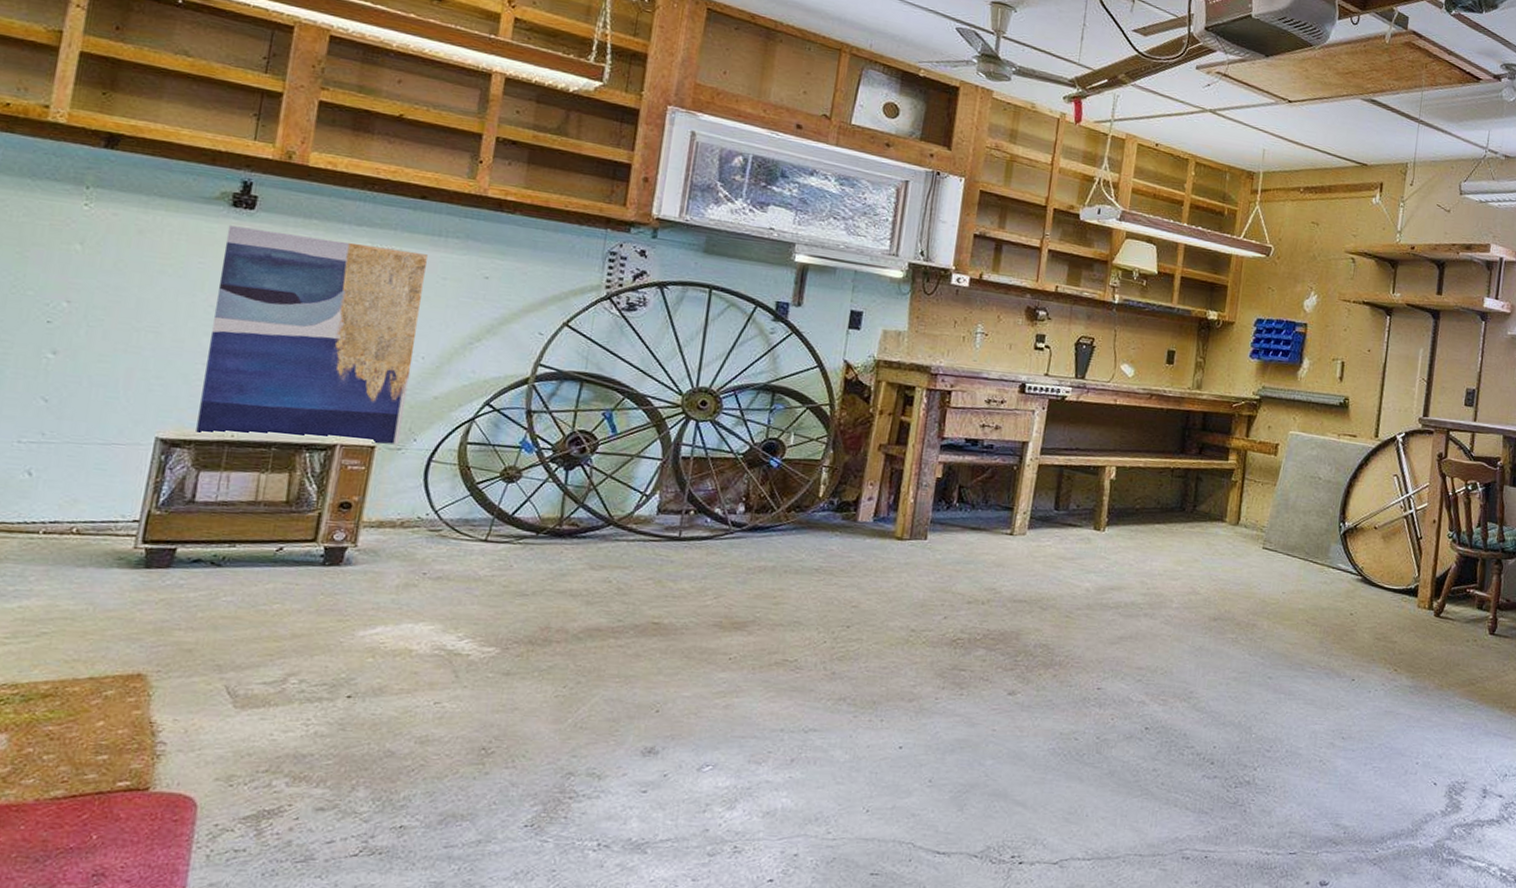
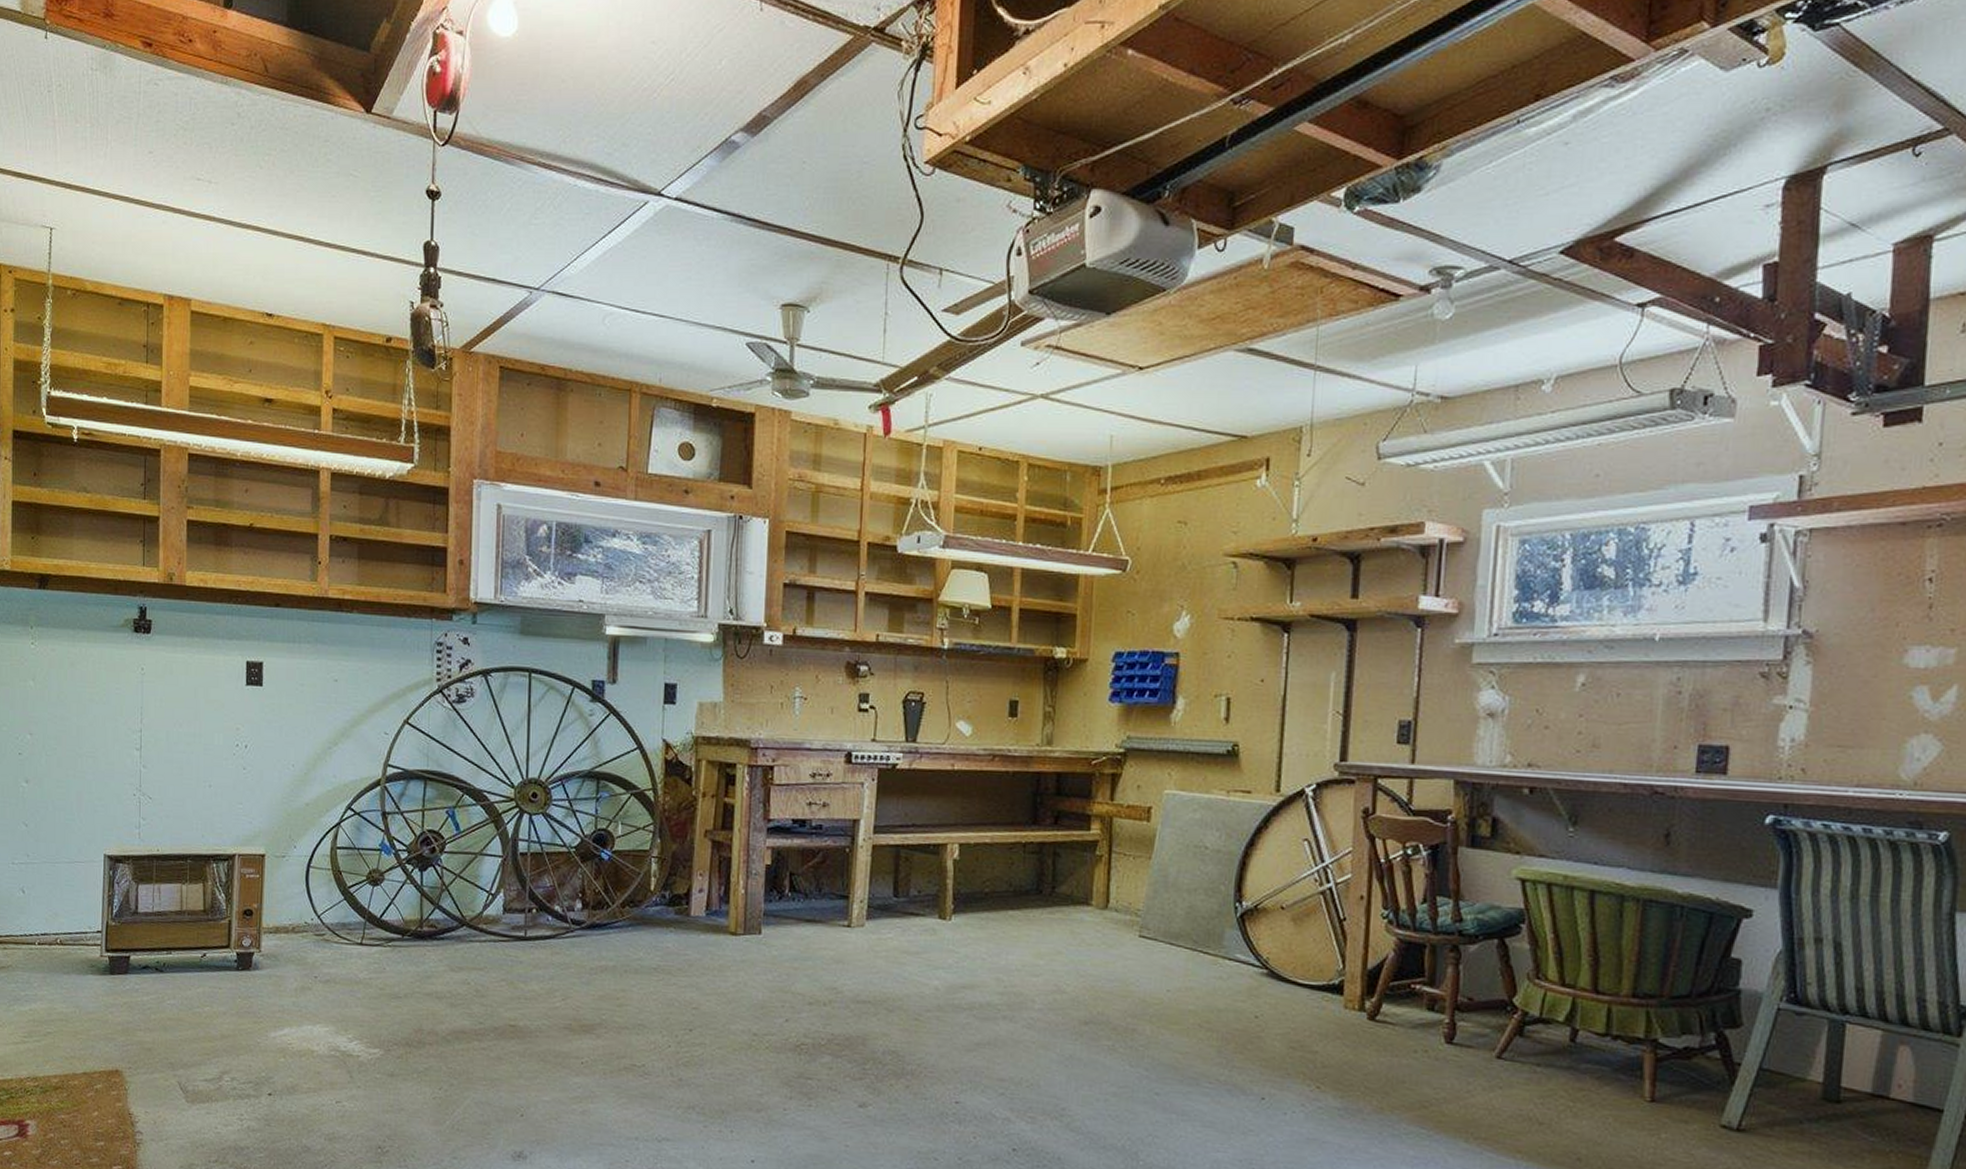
wall art: present [196,225,428,445] -> none [132,651,287,853]

